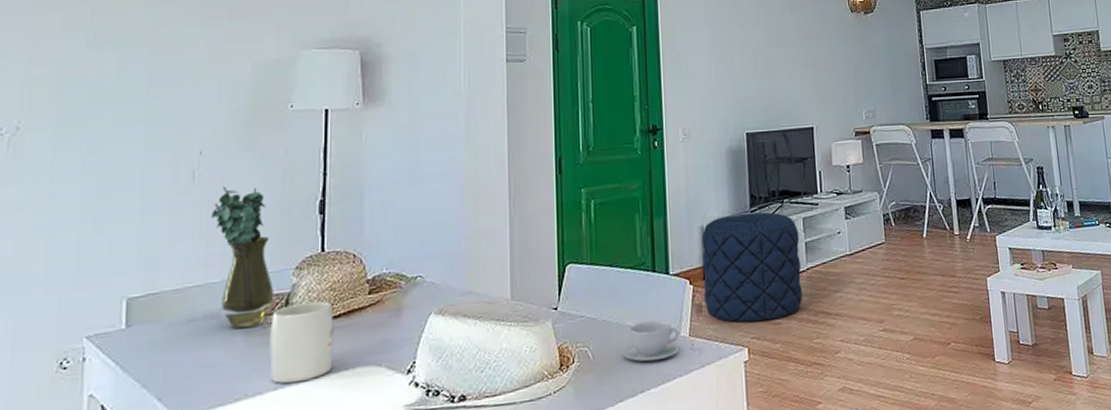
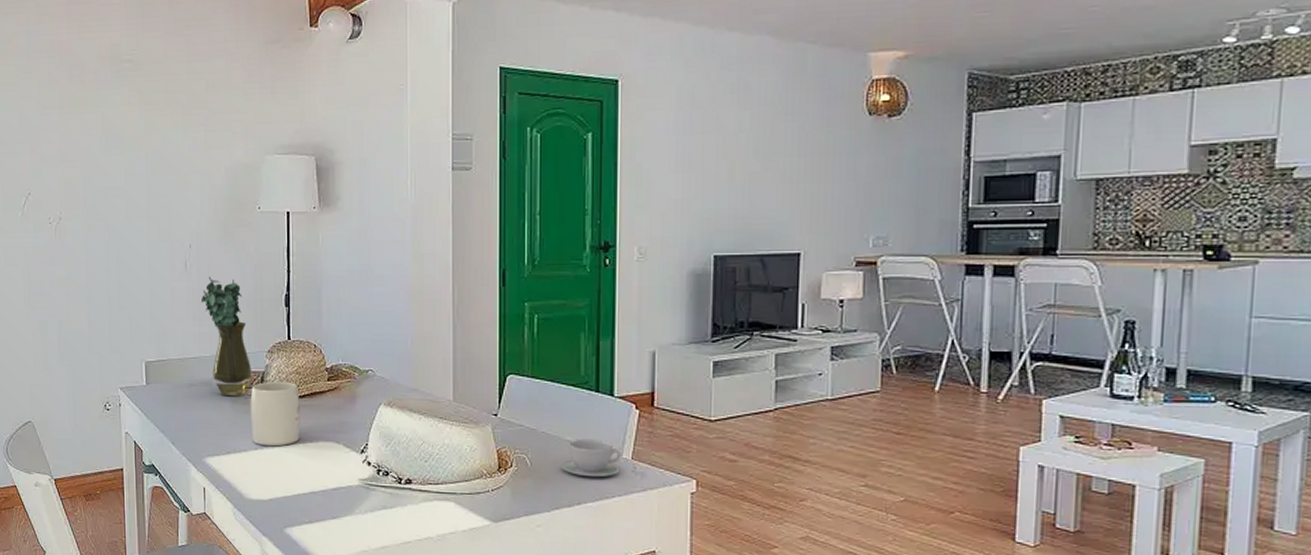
pouf: present [701,212,802,323] -> none [651,342,769,457]

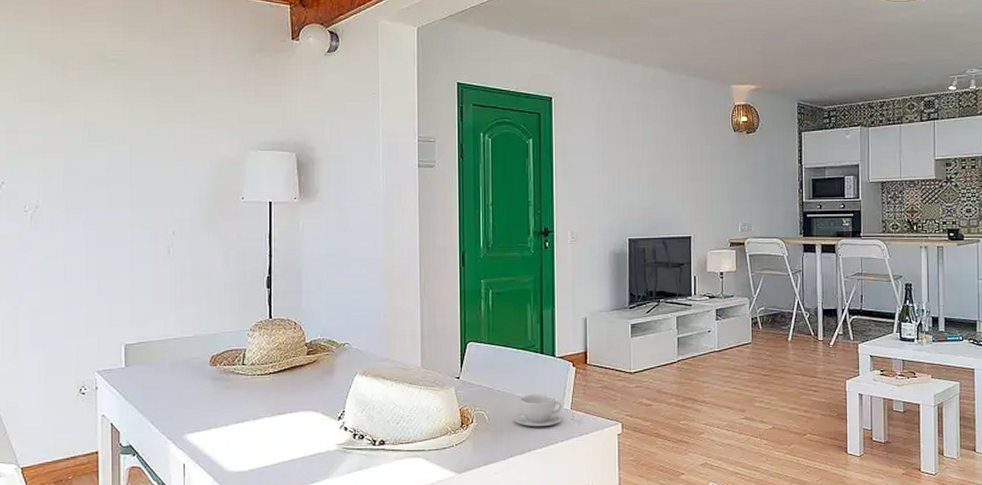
vase: present [200,276,252,397] -> none [183,261,234,375]
mug: present [250,381,300,447] -> none [232,357,281,420]

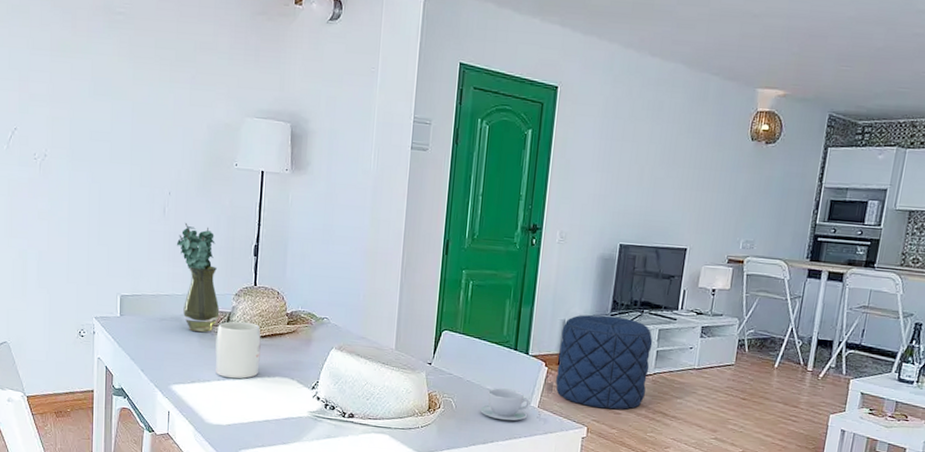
vase: none [183,261,234,375] -> present [176,222,220,333]
mug: none [232,357,281,420] -> present [215,321,261,379]
pouf: none [585,309,673,402] -> present [556,315,653,410]

